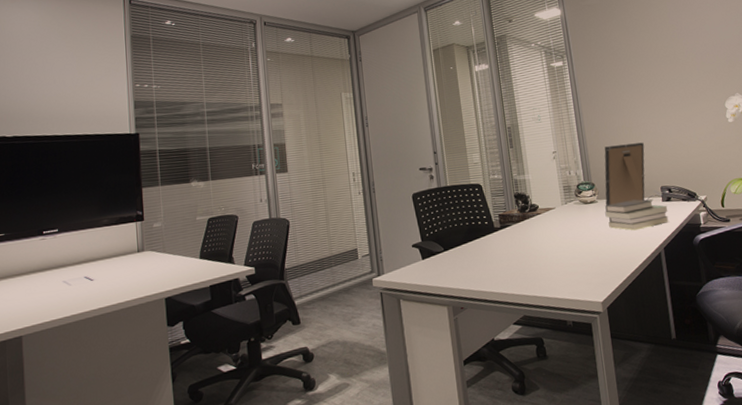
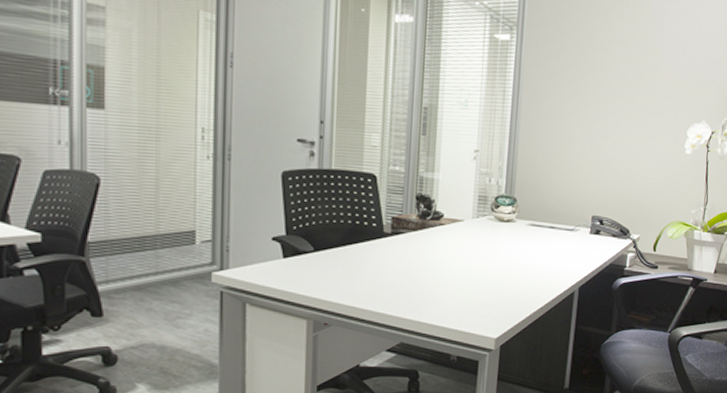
picture frame: present [604,142,645,206] -> none [525,156,585,229]
books: present [605,199,669,231] -> none [521,225,594,262]

